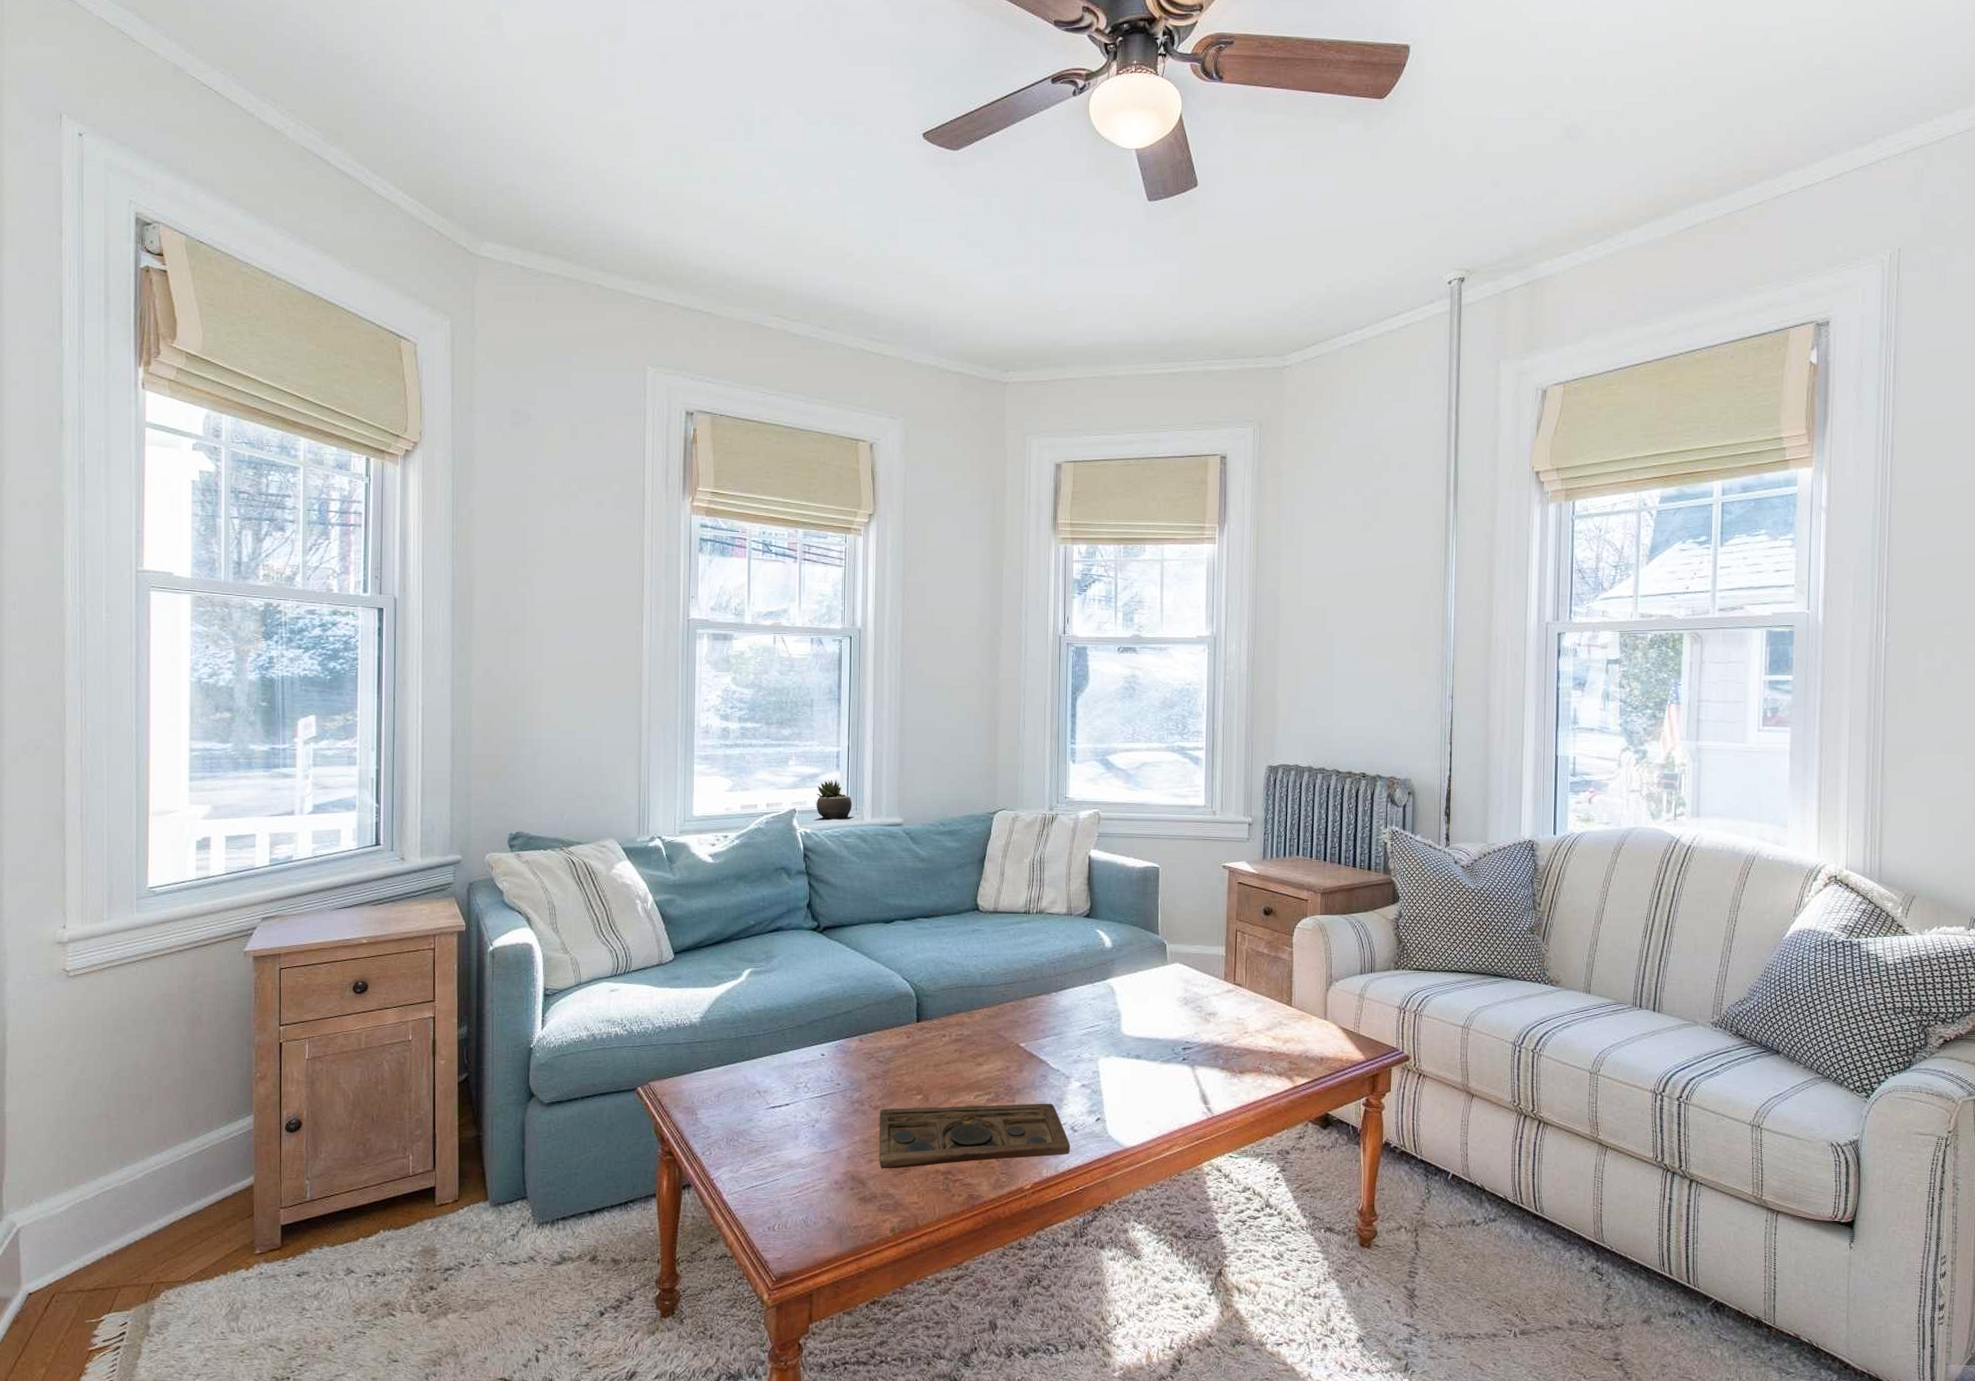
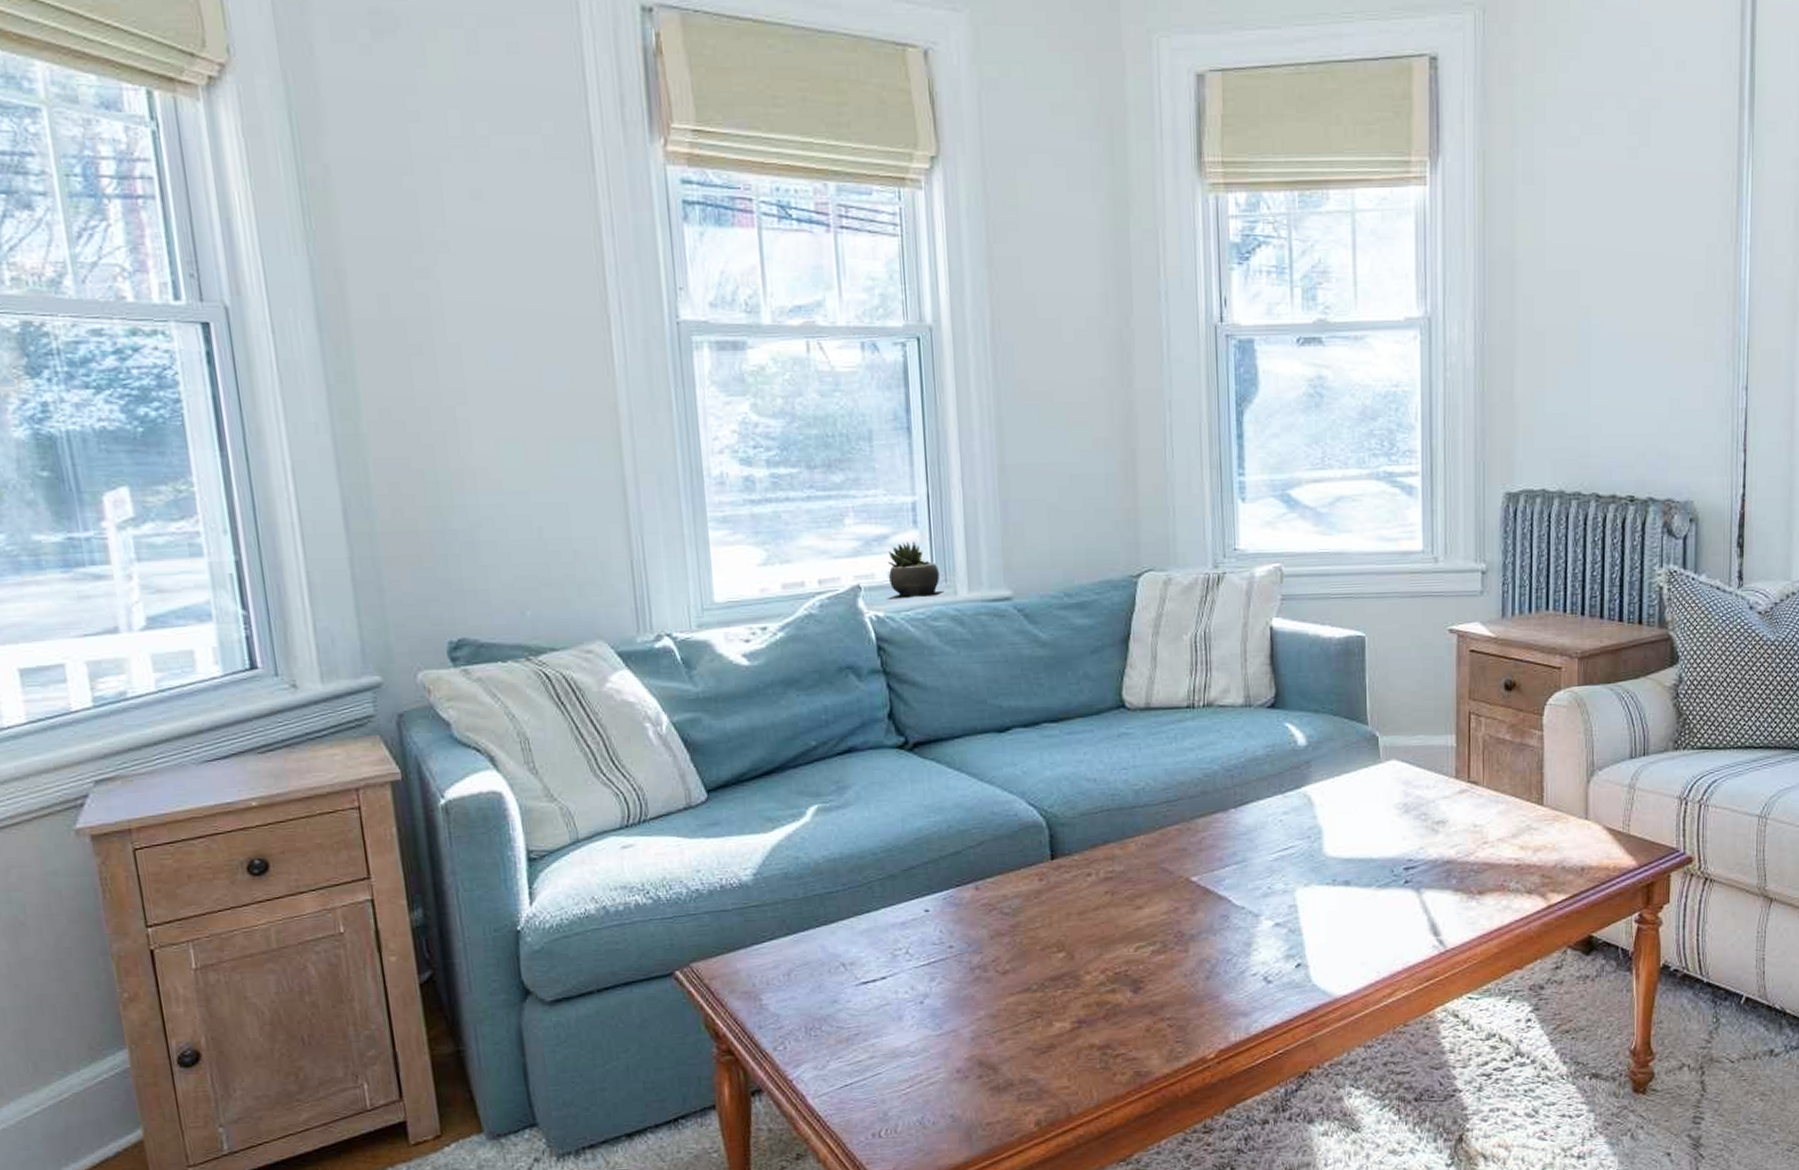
decorative tray: present [879,1103,1071,1169] -> none [1009,950,1264,1049]

